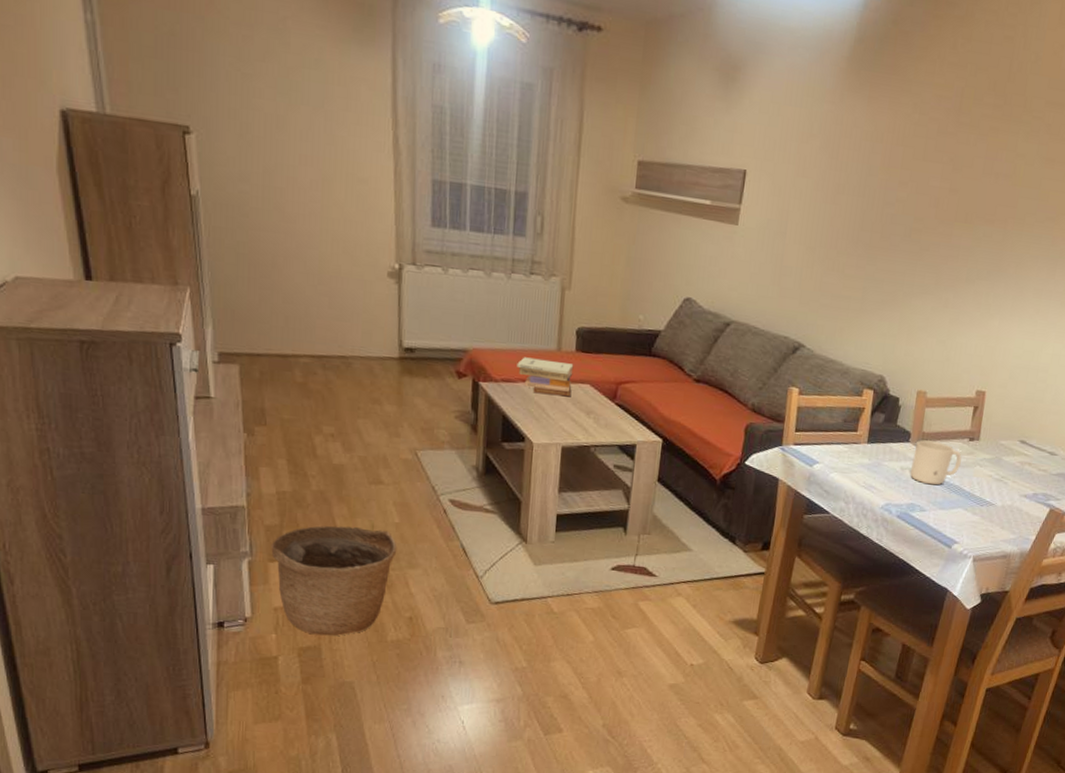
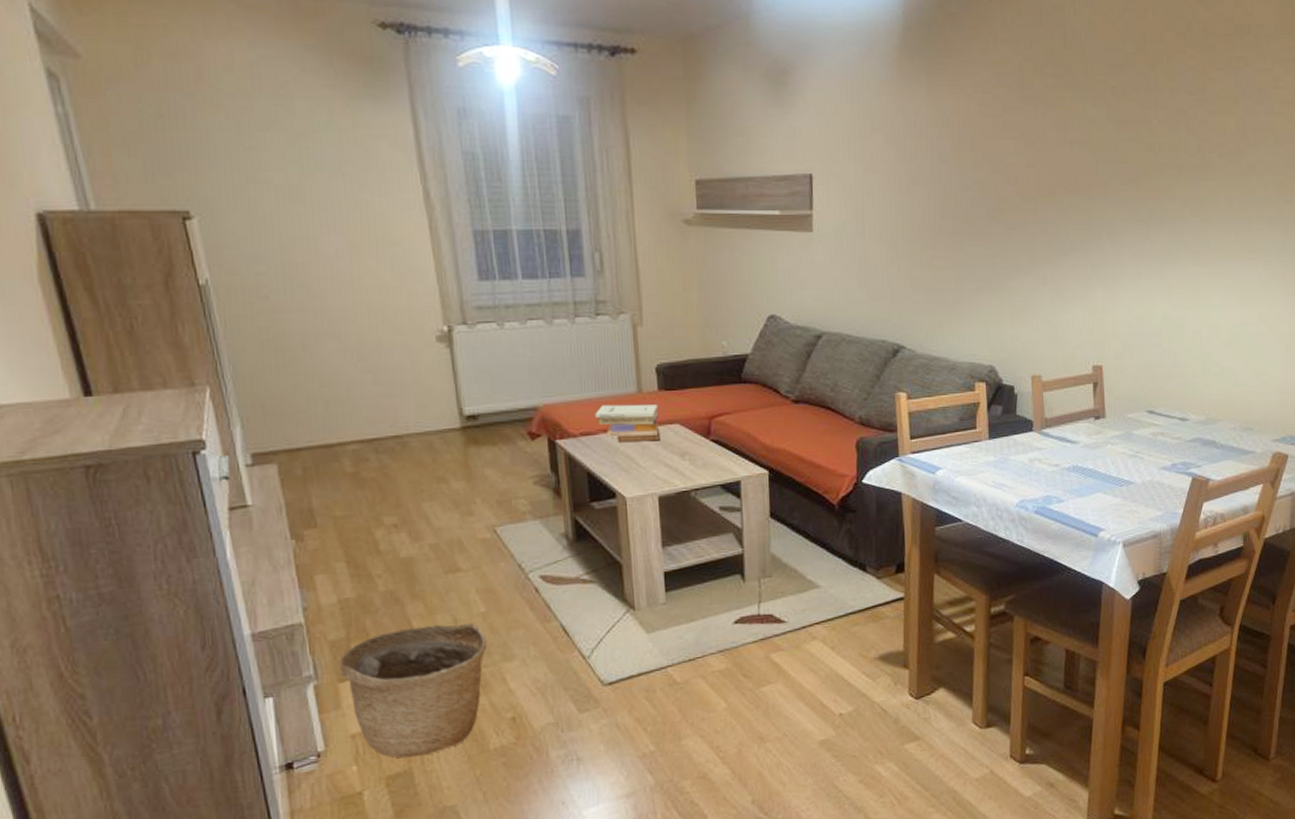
mug: present [910,439,962,485] -> none [1039,425,1091,473]

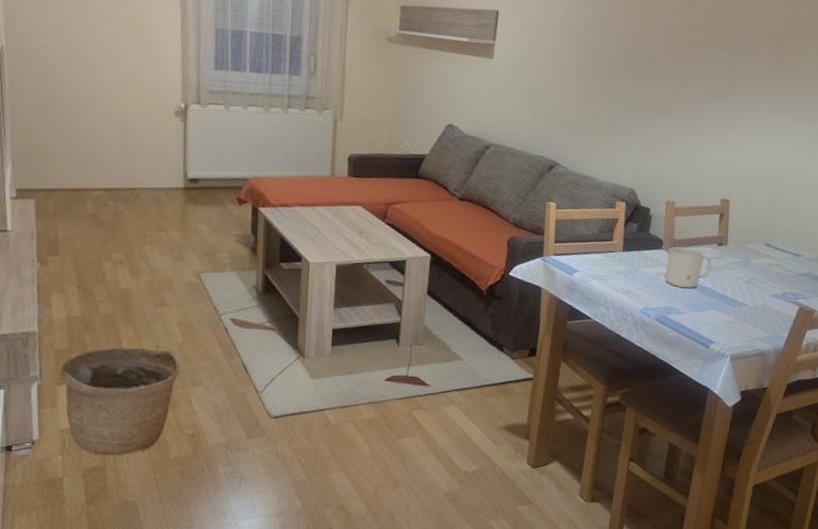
books: present [595,404,661,443] -> none [293,183,346,219]
mug: none [1039,425,1091,473] -> present [665,246,712,289]

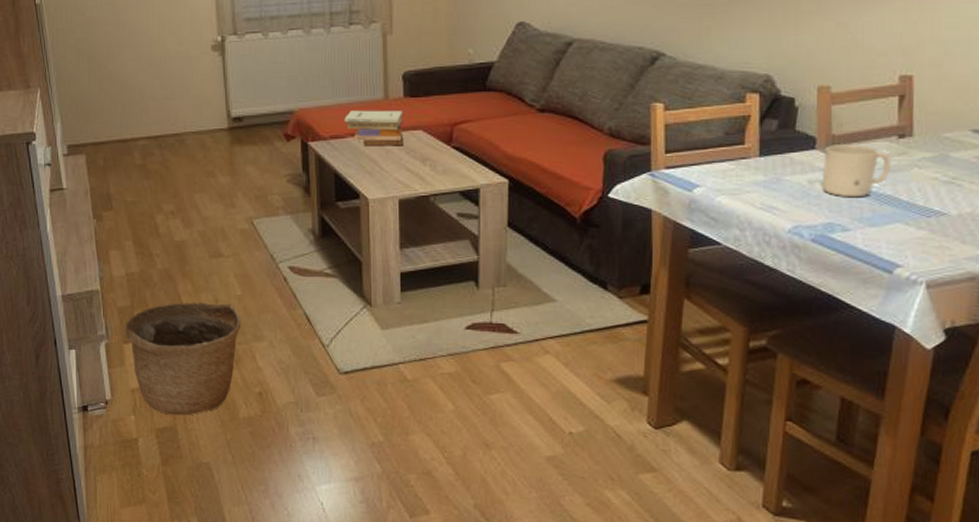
books: none [293,183,346,219] -> present [344,110,404,147]

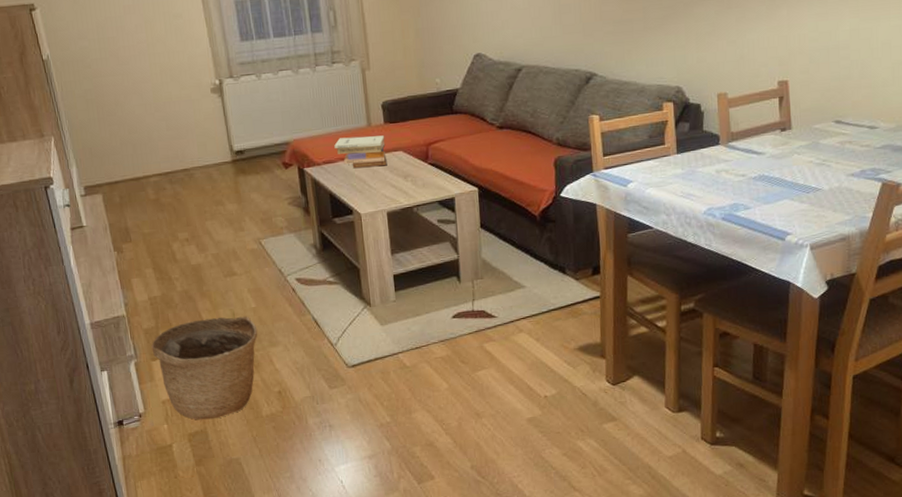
mug: present [821,143,891,198] -> none [725,138,777,182]

